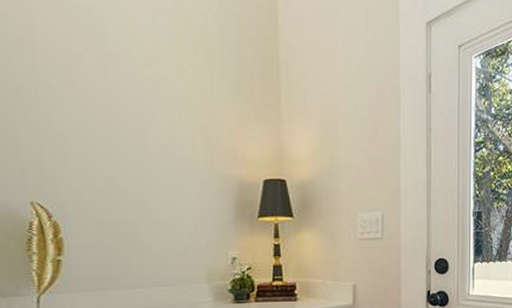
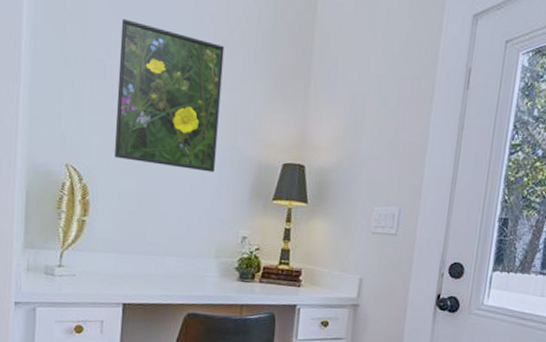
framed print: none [74,43,194,196] -> present [115,19,225,173]

